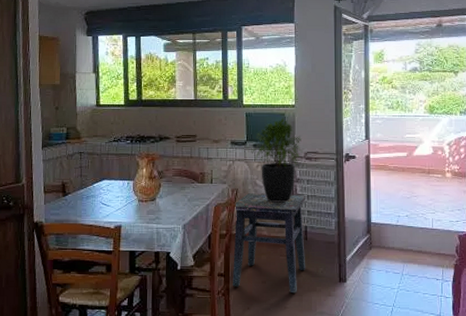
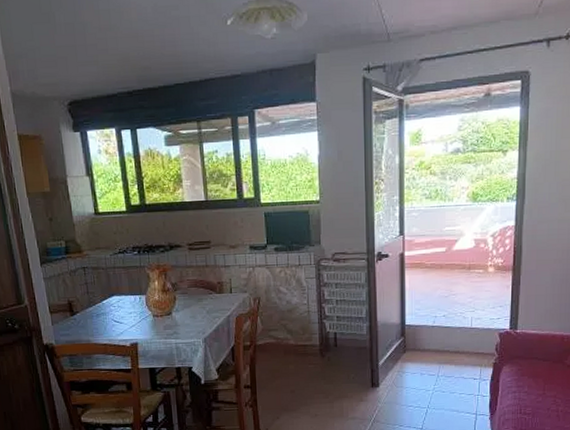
side table: present [232,193,306,294] -> none [256,300,337,401]
potted plant: present [250,118,303,203] -> none [271,216,330,310]

